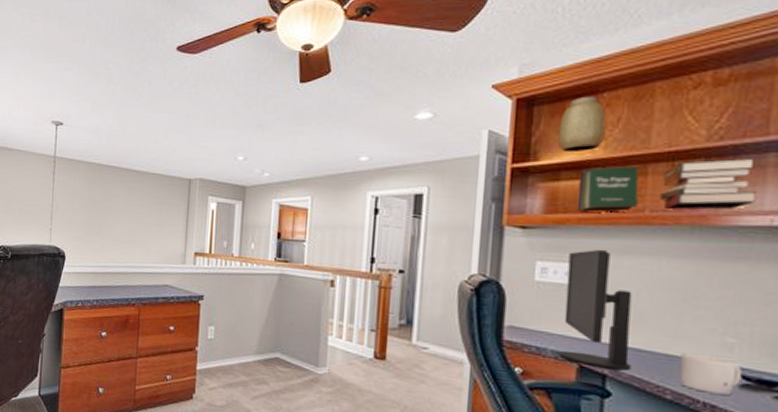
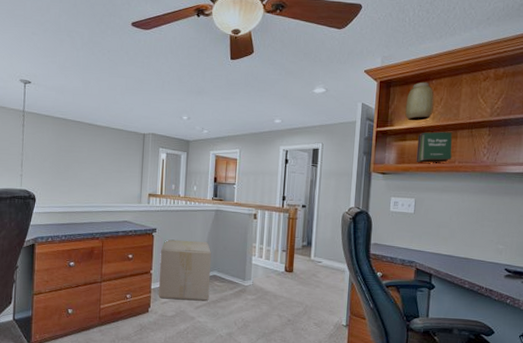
cardboard box: none [205,309,274,391] -> present [159,239,212,301]
computer monitor: present [558,249,632,371] -> none [404,188,447,271]
books: present [659,158,756,211] -> none [464,128,516,162]
mug: present [679,352,743,395] -> none [473,256,507,282]

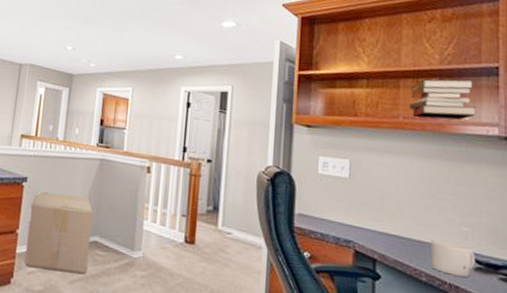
vase: present [405,82,434,121] -> none [333,20,368,66]
books: present [416,131,452,163] -> none [349,79,394,118]
books: none [464,128,516,162] -> present [409,79,476,120]
mug: none [473,256,507,282] -> present [430,239,476,277]

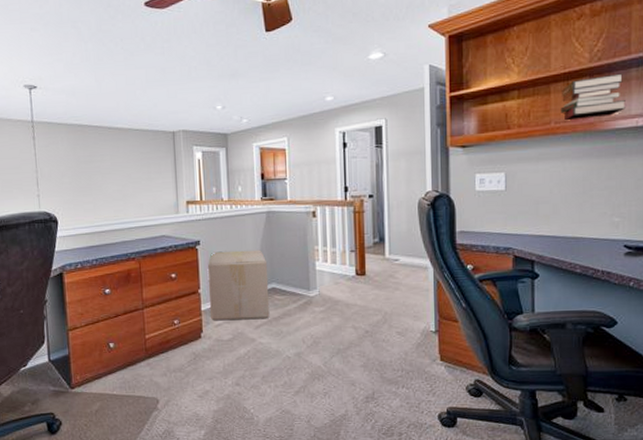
mug: present [430,239,476,277] -> none [584,233,626,263]

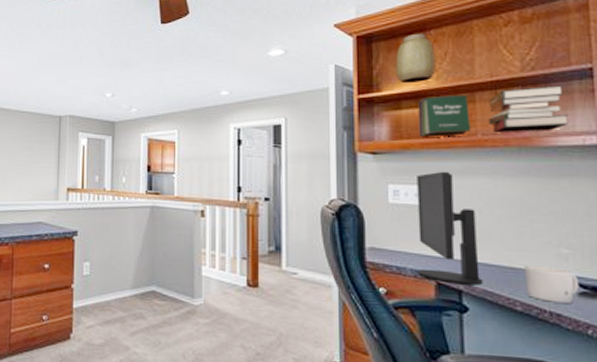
cardboard box: present [208,249,270,321] -> none [83,244,149,326]
vase: none [483,30,518,80] -> present [396,33,436,84]
computer monitor: none [498,158,551,256] -> present [416,171,484,286]
books: none [501,87,545,130] -> present [418,95,471,138]
mug: none [584,233,626,263] -> present [524,265,580,303]

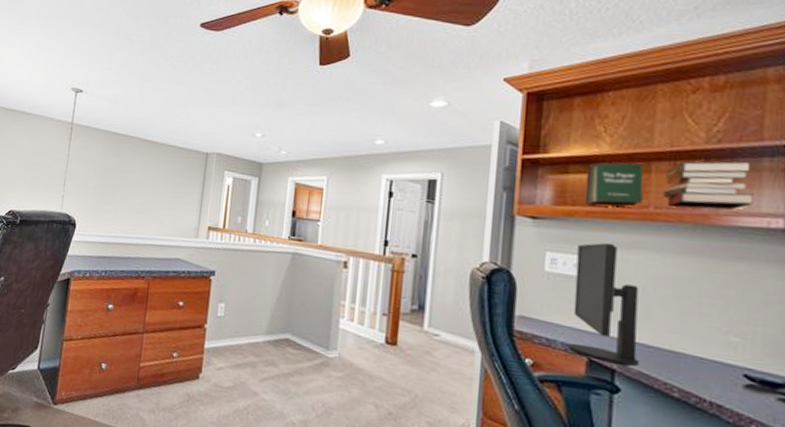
vase: present [396,33,436,84] -> none [566,94,612,148]
mug: present [524,265,580,303] -> none [685,350,747,395]

